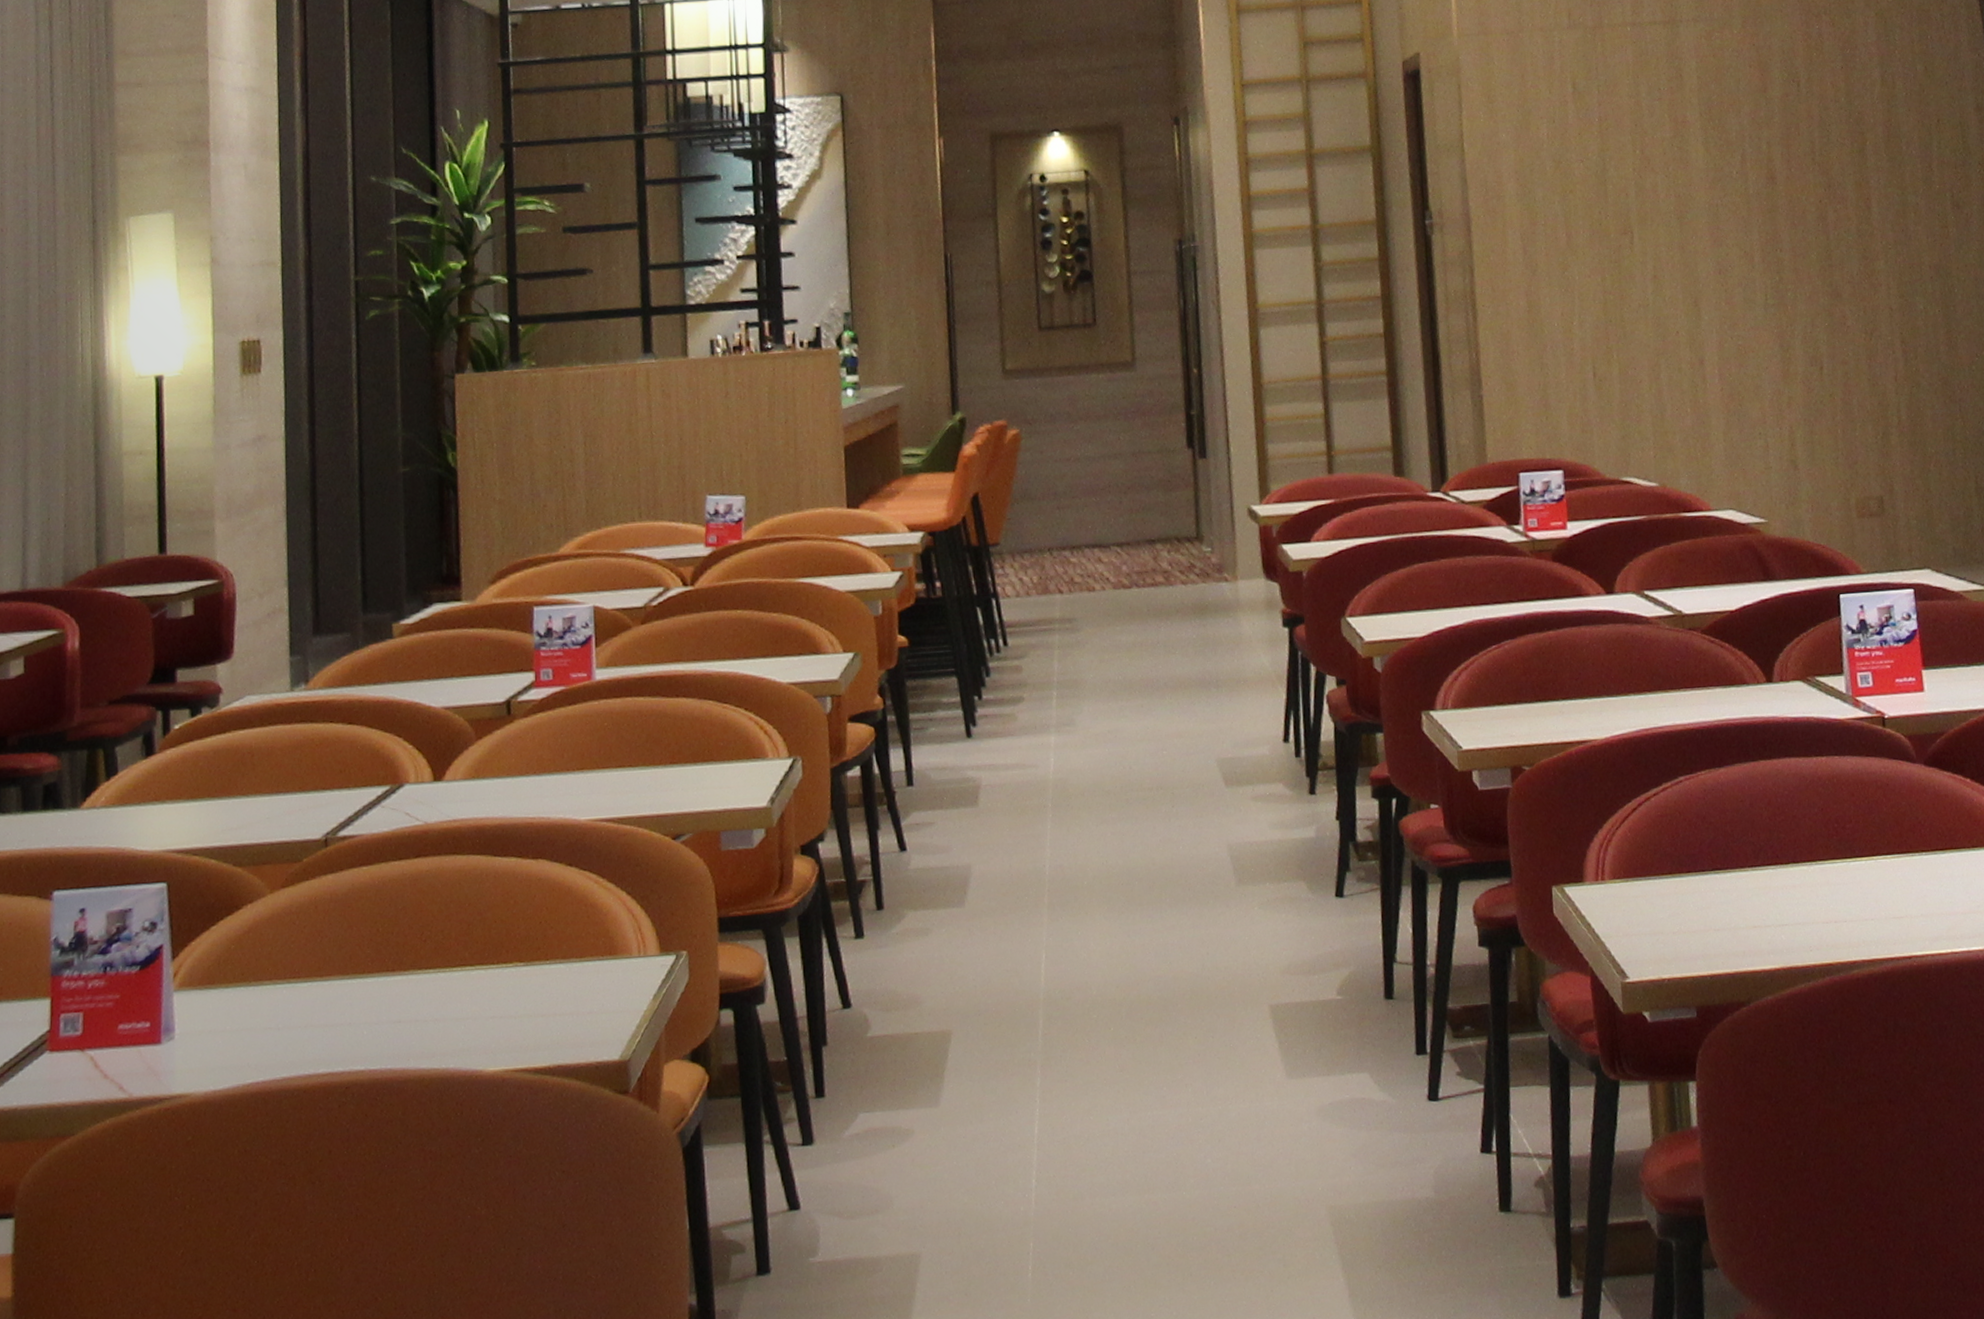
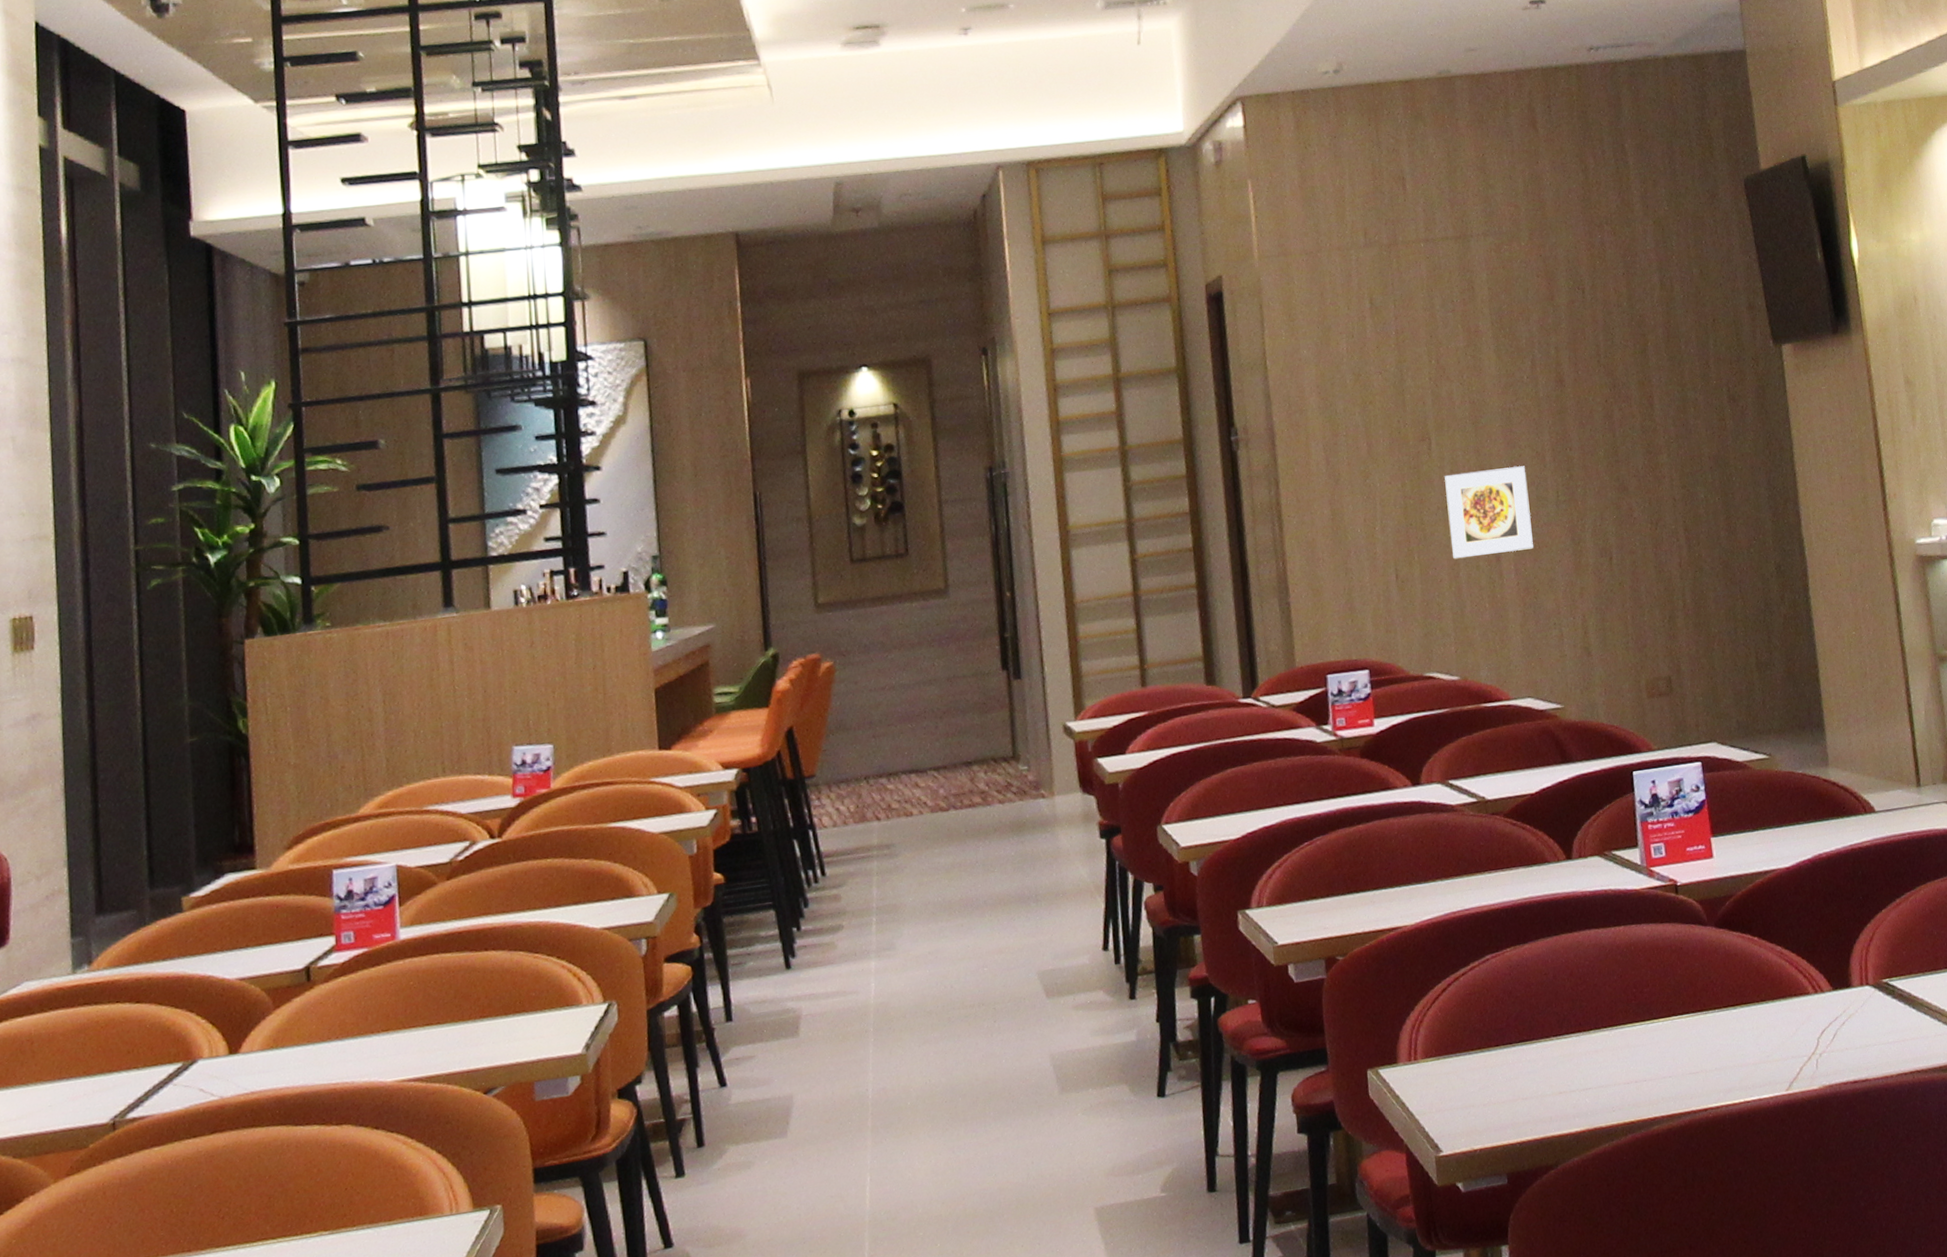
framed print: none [1647,264,1739,360] -> present [1444,465,1534,559]

